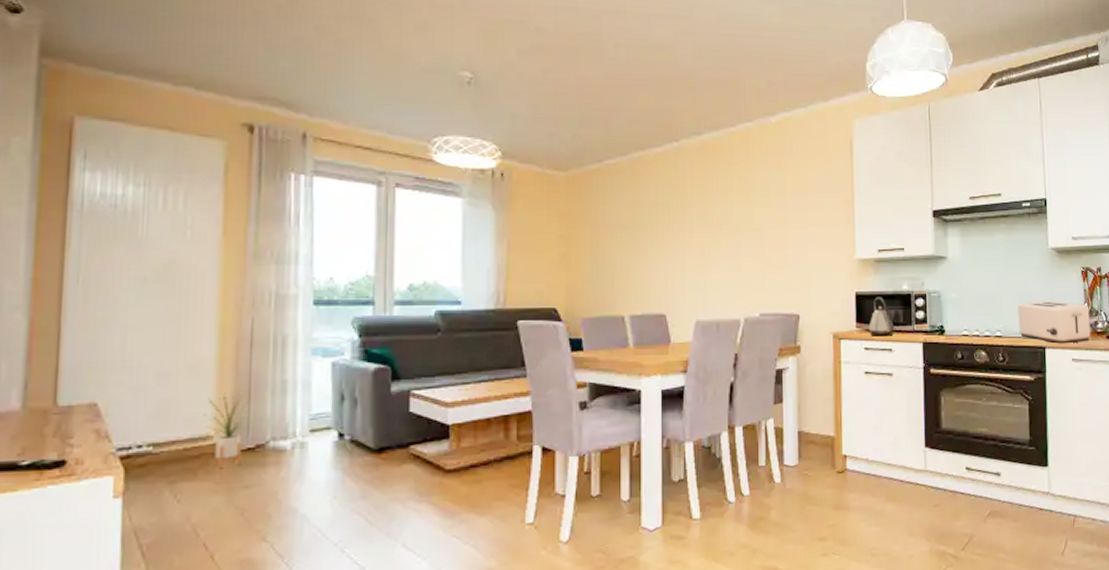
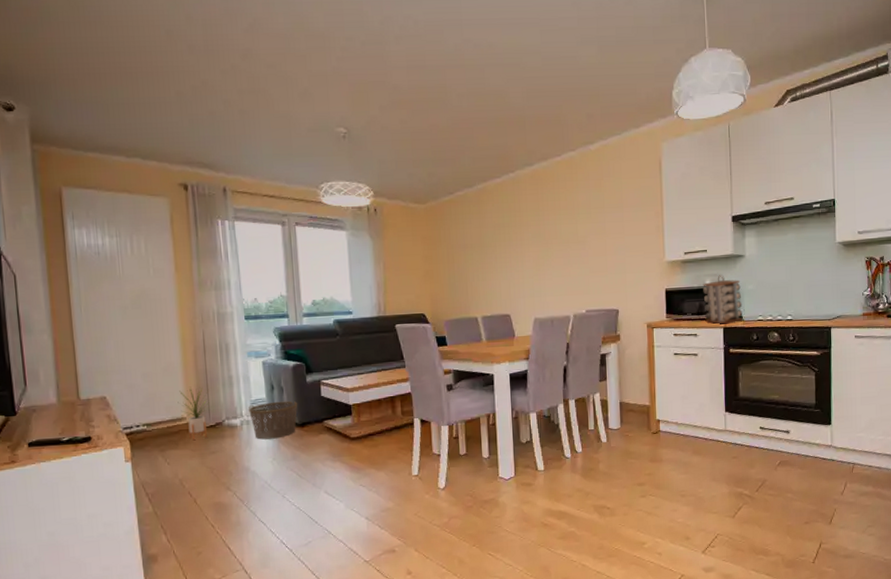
basket: none [305,416,376,470] -> present [249,400,298,440]
kettle: present [869,297,895,338] -> none [677,292,699,325]
spice rack: none [899,279,946,338] -> present [703,275,743,325]
toaster: present [1018,300,1091,344] -> none [807,287,872,324]

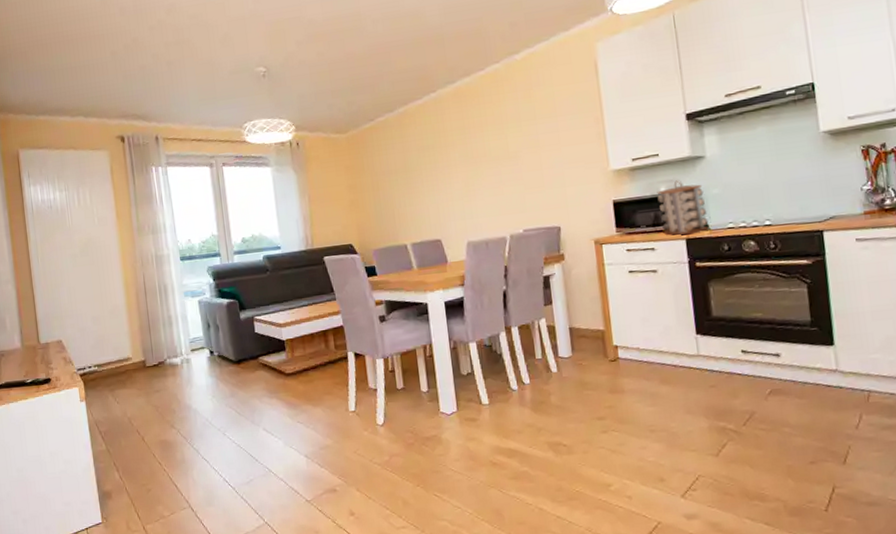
house plant: present [177,386,211,441] -> none [123,327,153,380]
basket: present [249,400,298,440] -> none [188,338,234,378]

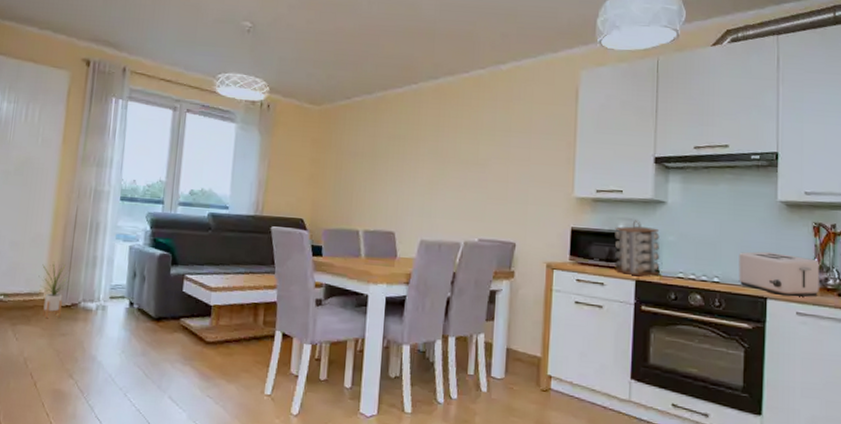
house plant: none [123,327,153,380] -> present [38,261,70,319]
toaster: none [788,182,877,226] -> present [738,251,820,297]

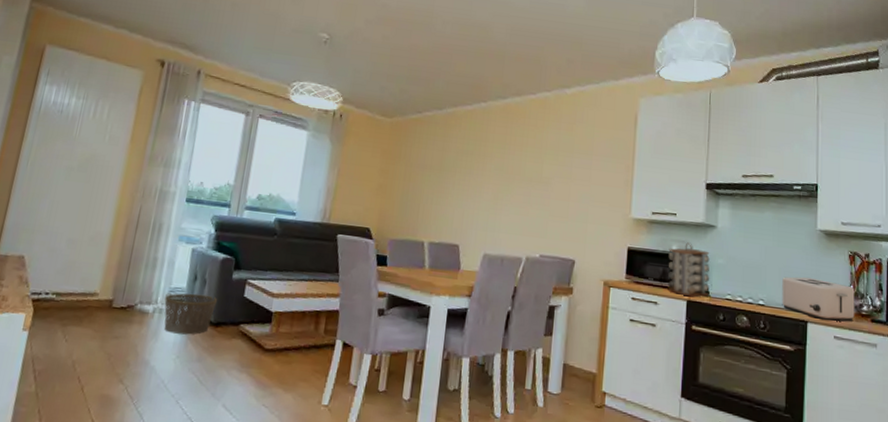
house plant: present [38,261,70,319] -> none [95,261,127,321]
basket: none [106,290,158,330] -> present [164,293,218,335]

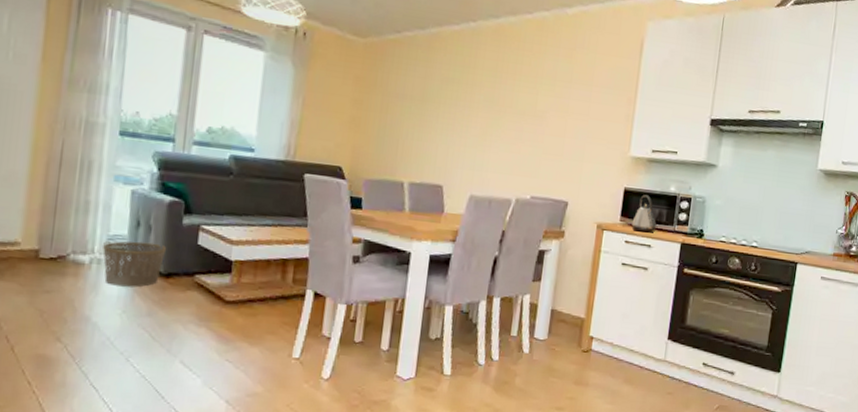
kettle: none [637,254,662,291] -> present [631,194,657,234]
spice rack: present [668,242,710,298] -> none [663,182,708,240]
toaster: present [782,276,855,322] -> none [774,217,847,263]

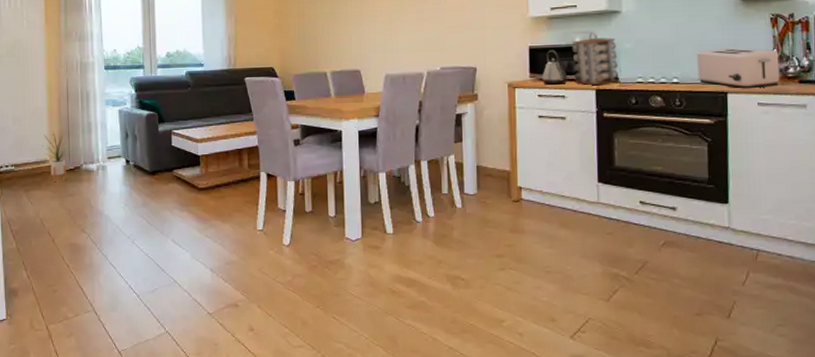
house plant: none [13,205,55,273] -> present [42,131,71,183]
basket: present [102,241,167,287] -> none [105,149,150,185]
spice rack: none [663,182,708,240] -> present [572,32,619,86]
toaster: none [774,217,847,263] -> present [697,47,780,89]

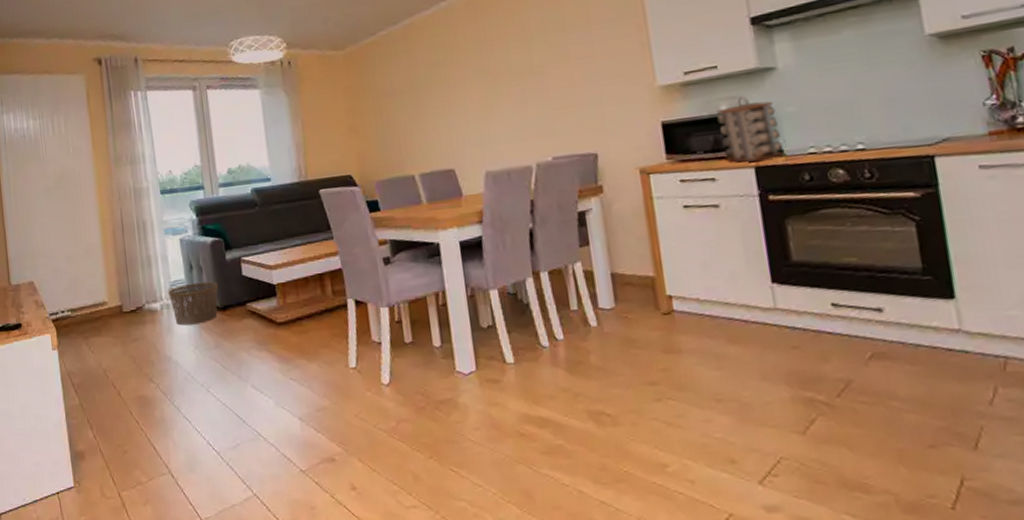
house plant: present [42,131,71,183] -> none [99,268,131,327]
basket: none [105,149,150,185] -> present [168,281,219,326]
kettle: present [542,50,568,86] -> none [682,123,717,168]
toaster: present [697,47,780,89] -> none [885,95,1007,150]

